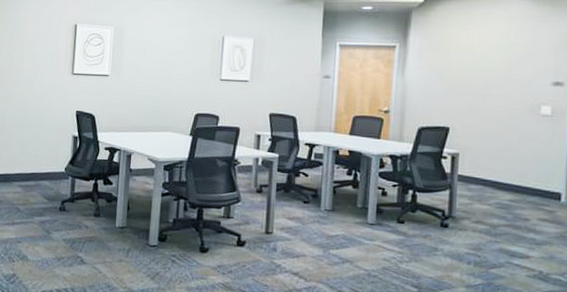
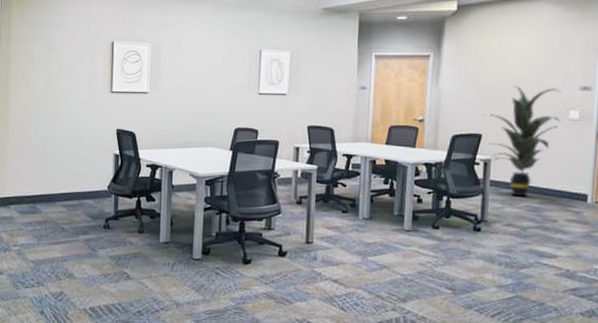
indoor plant: none [449,78,531,193] -> present [482,85,560,197]

